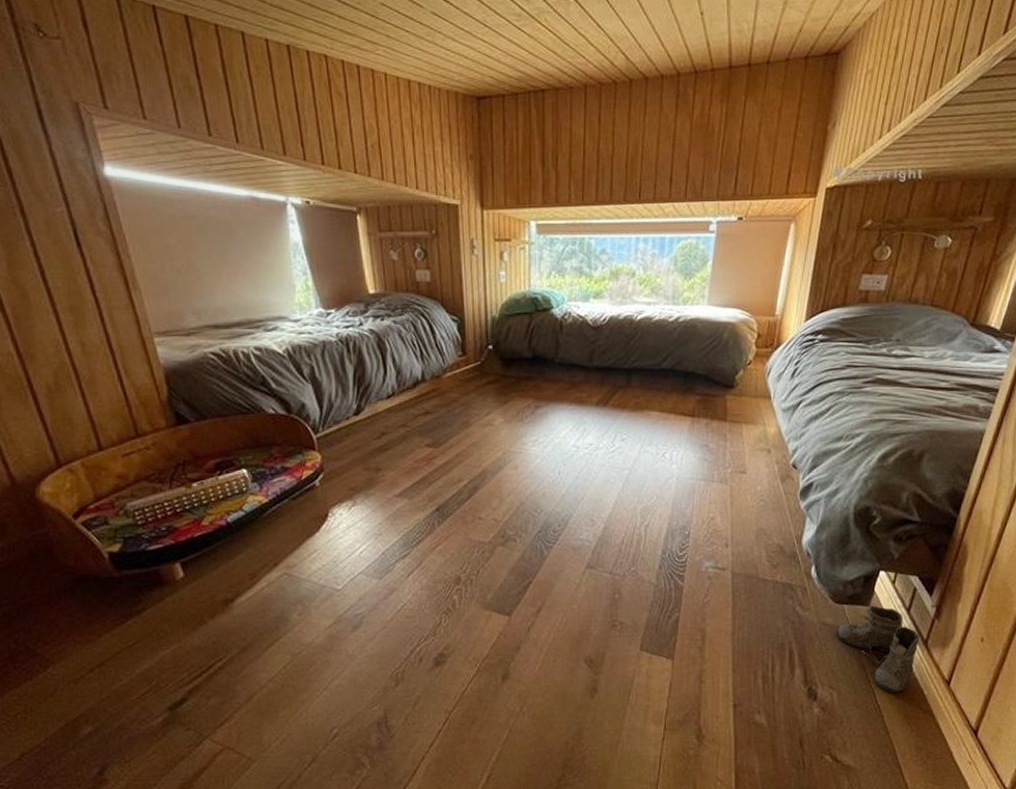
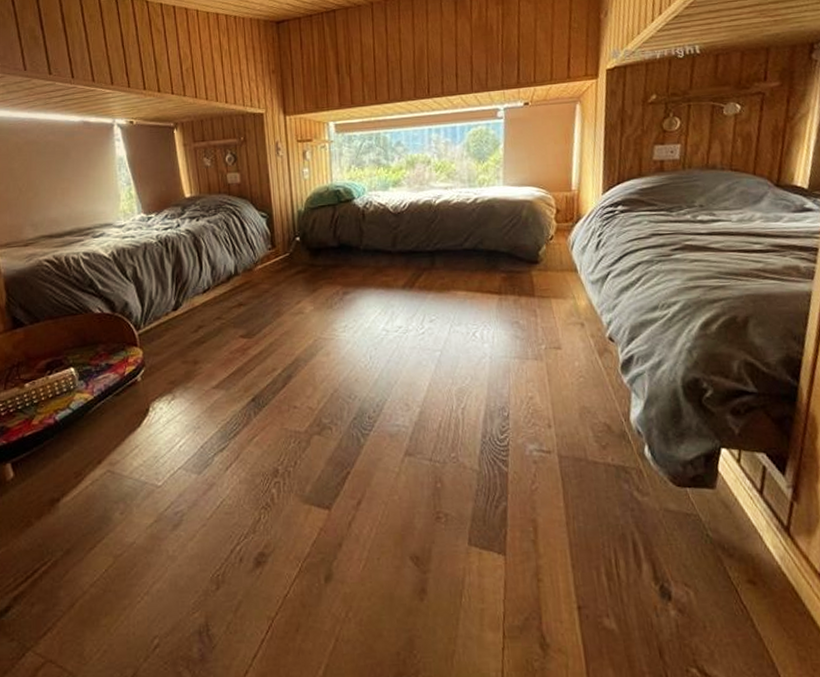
boots: present [835,605,924,693] -> none [682,487,796,591]

